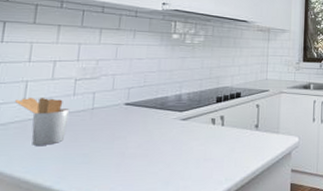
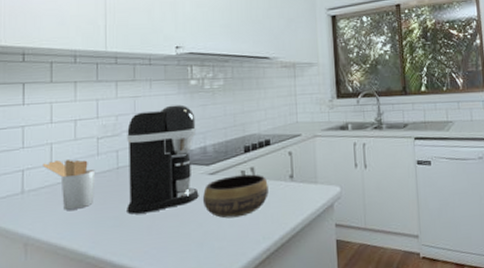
coffee maker: none [97,55,174,153] -> present [127,104,199,215]
bowl: none [173,122,235,161] -> present [203,174,269,219]

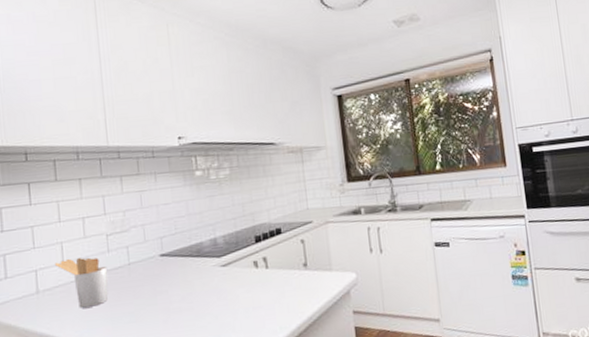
coffee maker: present [127,104,199,215] -> none [135,197,213,310]
bowl: present [203,174,269,219] -> none [216,264,283,310]

